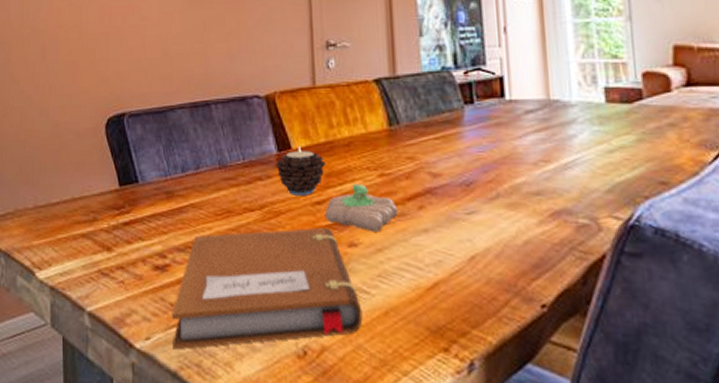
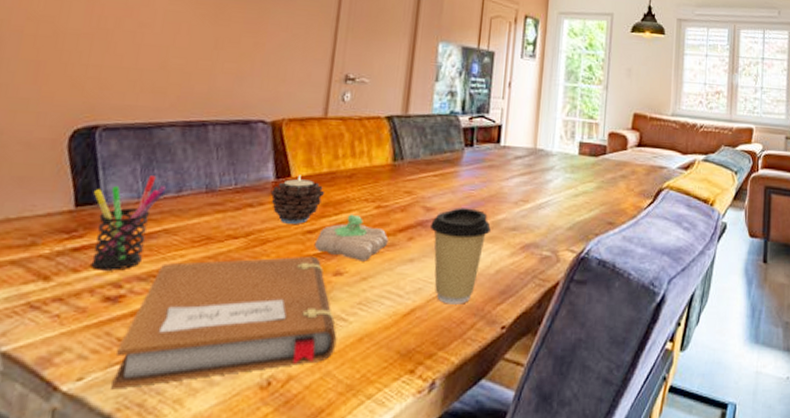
pen holder: none [130,155,187,242] -> present [90,175,167,271]
coffee cup: none [439,172,510,279] -> present [429,208,491,304]

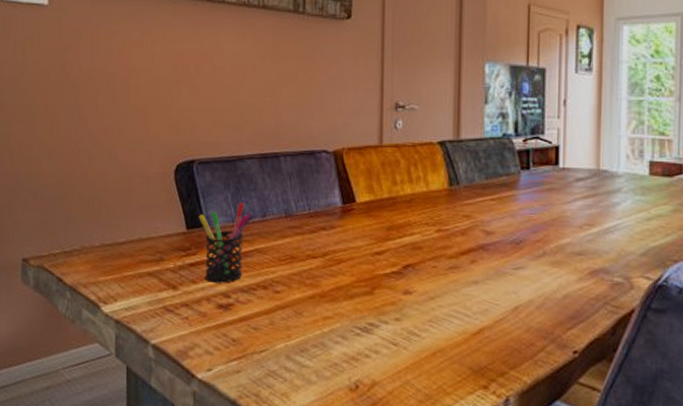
notebook: present [111,256,337,390] -> none [233,275,412,381]
candle: present [270,175,325,224] -> none [339,200,388,246]
flower: present [314,214,388,262] -> none [383,237,451,282]
coffee cup: present [429,208,491,304] -> none [491,231,555,327]

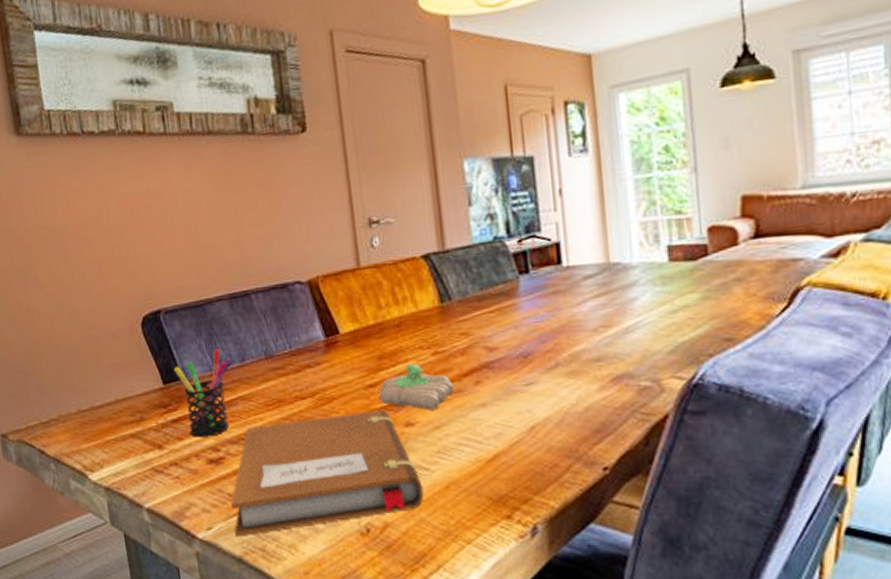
notebook: none [233,275,412,381] -> present [231,409,424,537]
flower: none [383,237,451,282] -> present [378,363,454,411]

